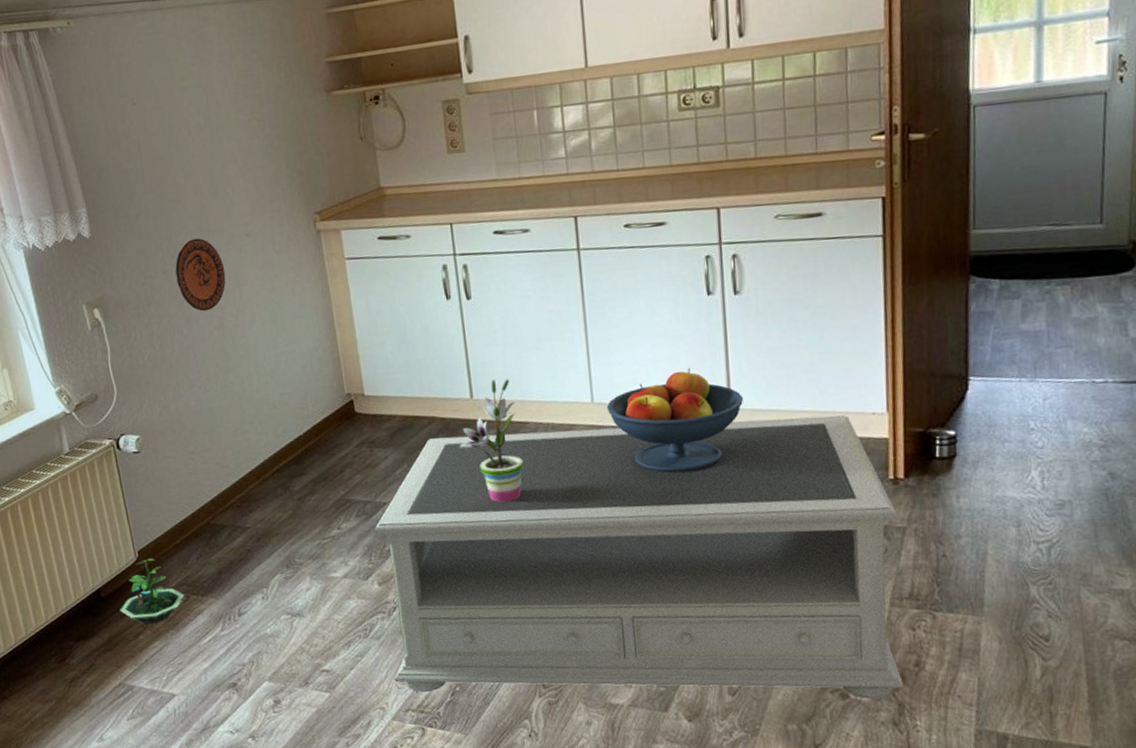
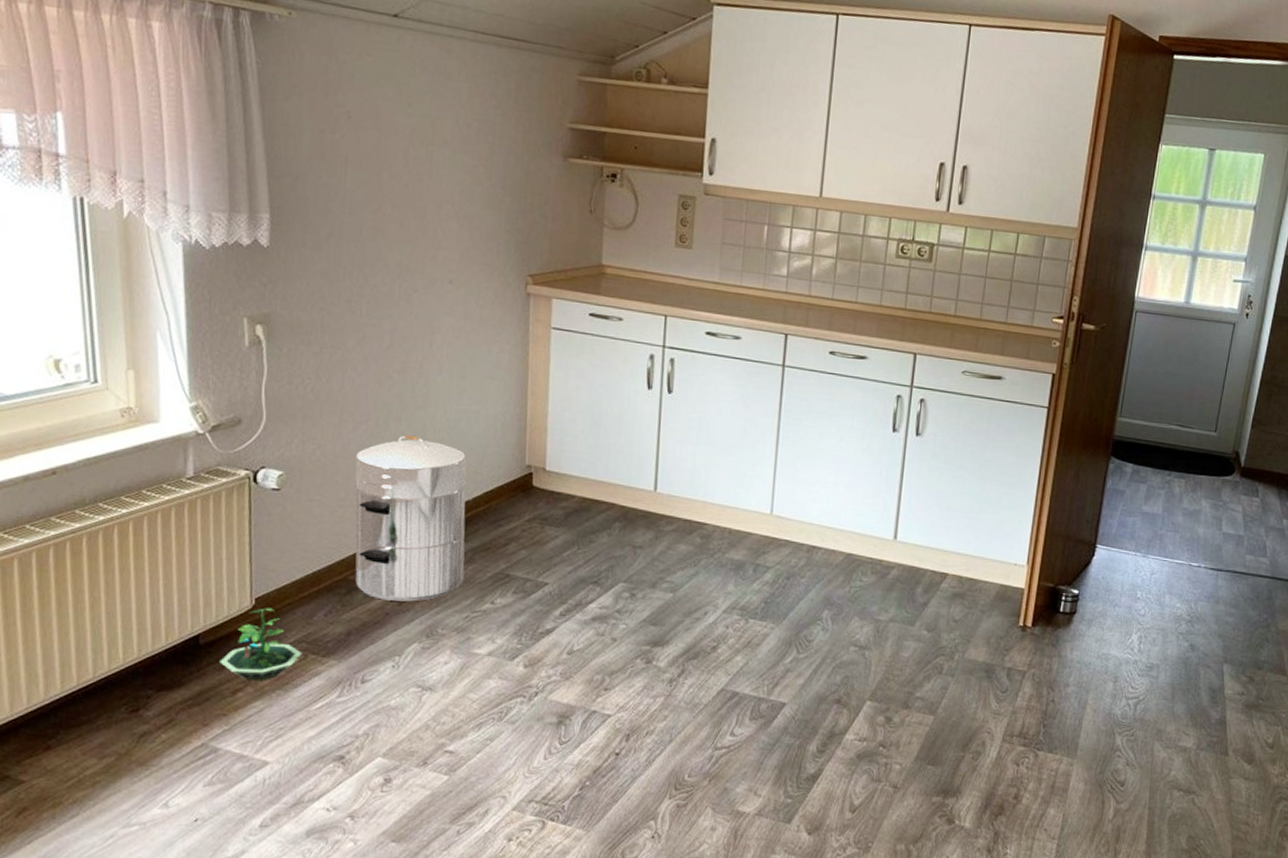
decorative plate: present [175,238,226,312] -> none [361,273,419,352]
waste bin: none [195,384,310,539] -> present [354,435,467,602]
coffee table: present [374,415,903,699] -> none [522,525,1021,826]
potted plant: present [460,378,524,502] -> none [635,476,697,599]
fruit bowl: present [606,367,744,473] -> none [783,496,909,594]

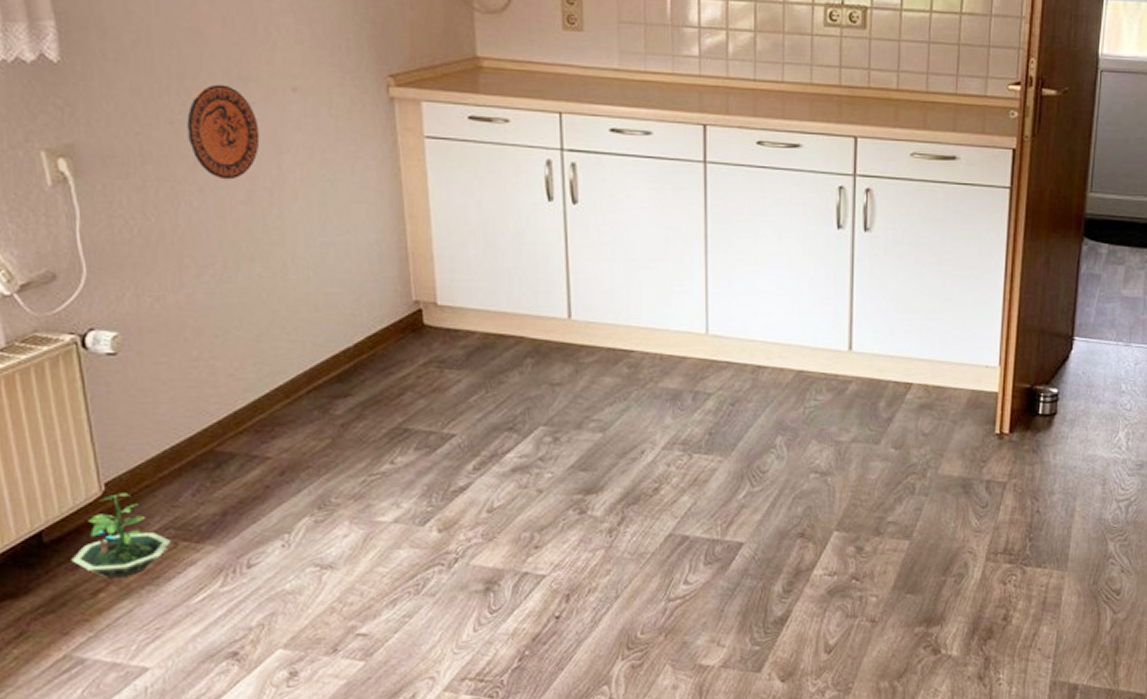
waste bin: present [354,435,467,602] -> none [203,277,355,472]
decorative plate: none [361,273,419,352] -> present [187,84,260,180]

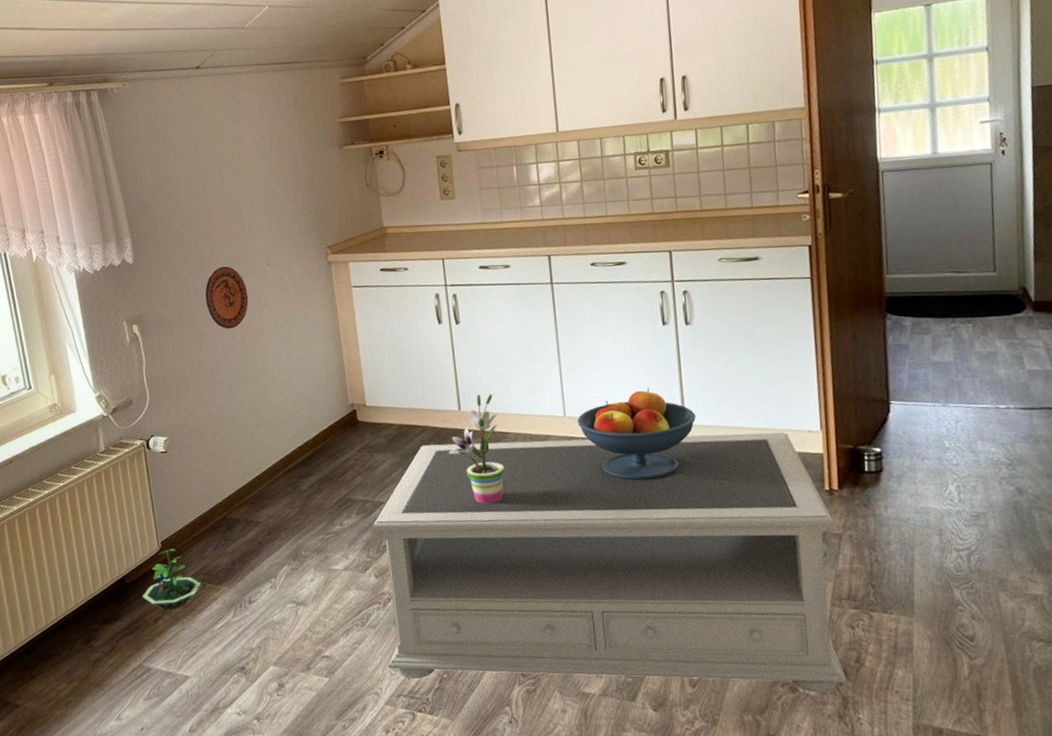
coffee table: none [437,361,1000,659] -> present [372,432,846,693]
potted plant: none [551,299,625,440] -> present [449,394,505,504]
fruit bowl: none [722,304,865,416] -> present [577,387,697,480]

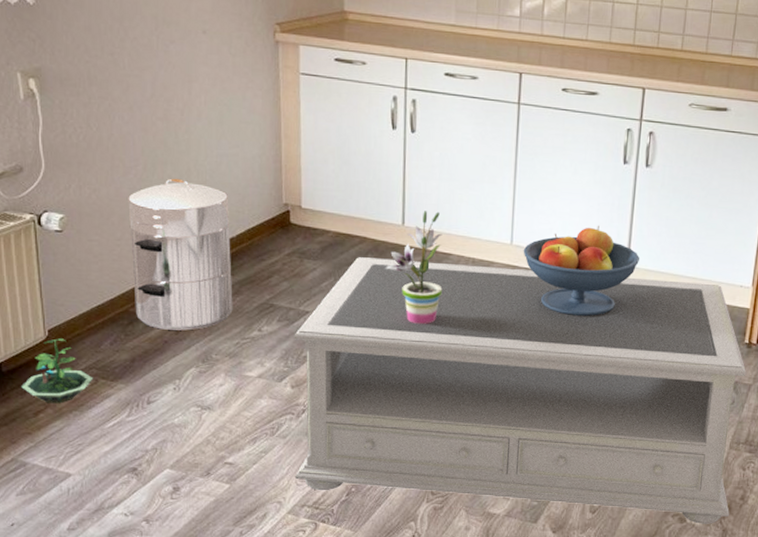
decorative plate: present [205,266,249,329] -> none [124,25,176,101]
waste bin: none [217,393,316,532] -> present [127,178,233,331]

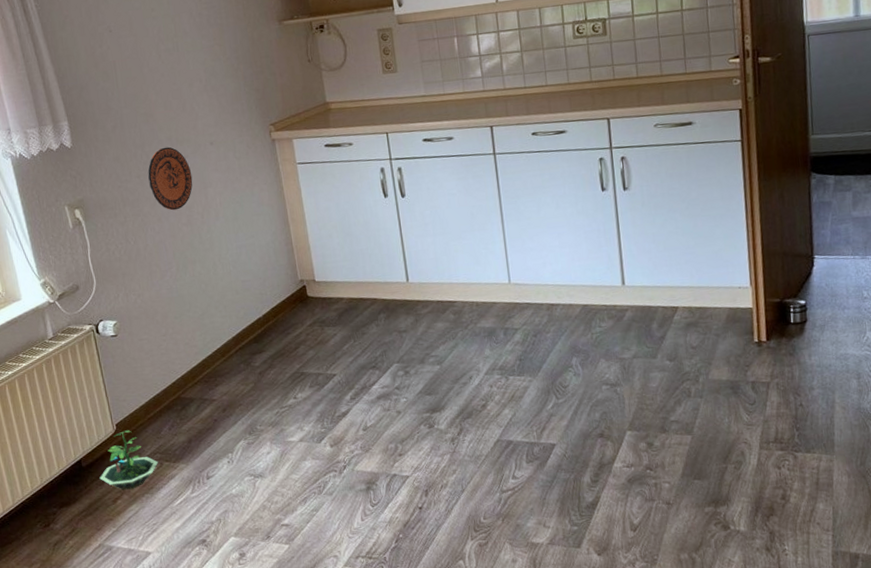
decorative plate: none [124,25,176,101] -> present [148,147,193,211]
waste bin: present [127,178,233,331] -> none [166,273,269,410]
coffee table: present [294,257,747,524] -> none [325,289,773,541]
potted plant: present [386,211,443,324] -> none [398,264,454,371]
fruit bowl: present [523,225,640,316] -> none [521,252,635,342]

